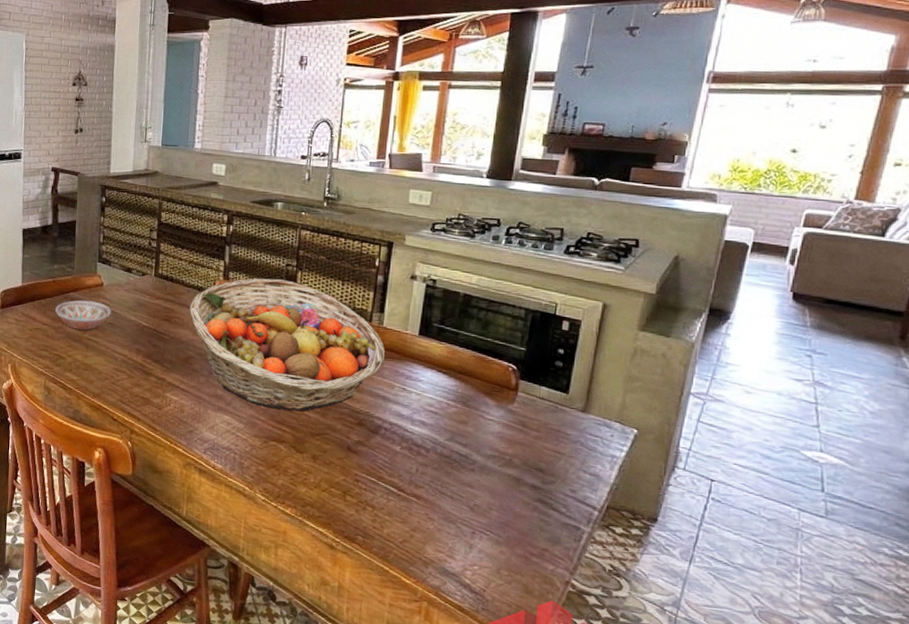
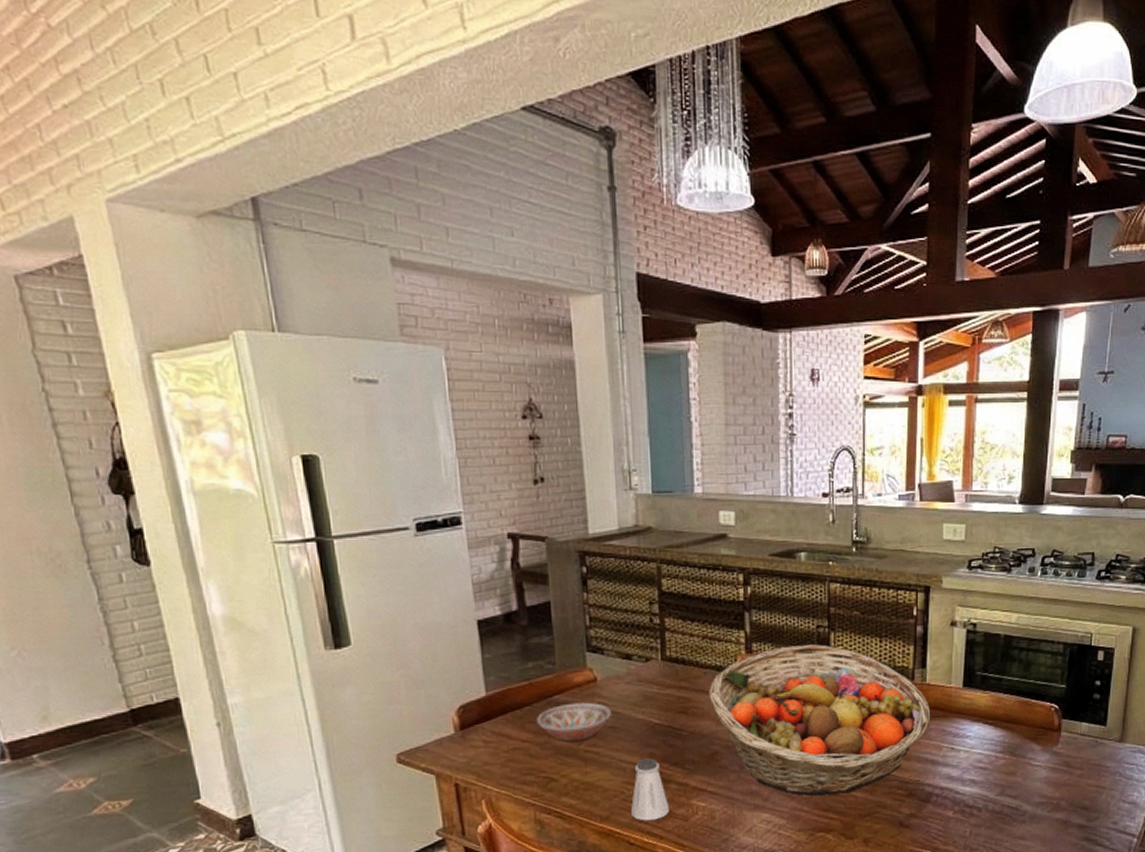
saltshaker: none [116,353,148,404] -> present [630,758,670,821]

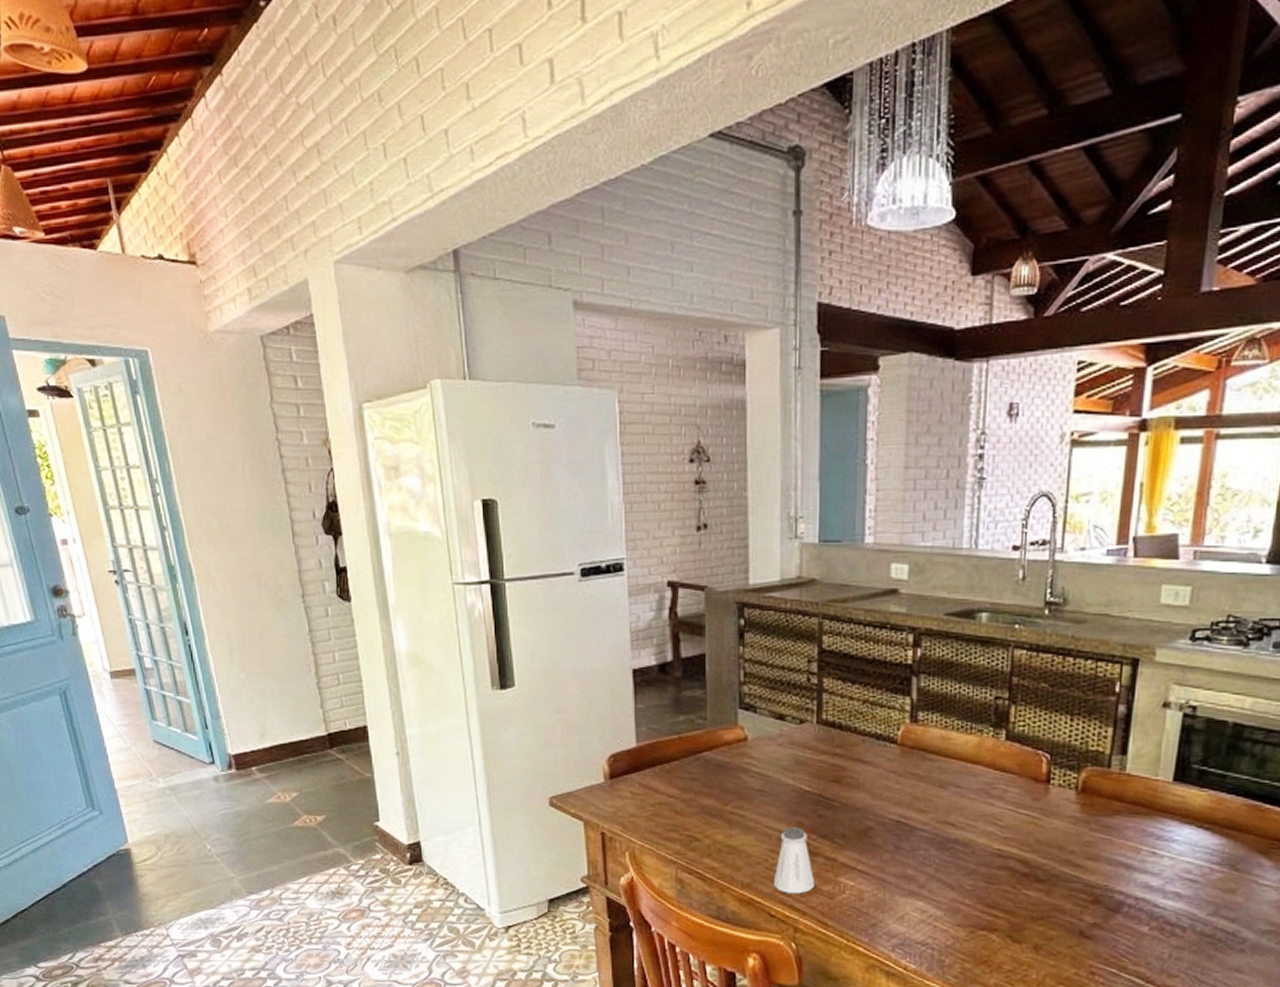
bowl: present [537,702,612,742] -> none [684,761,760,802]
fruit basket: present [709,644,931,796] -> none [866,717,1130,891]

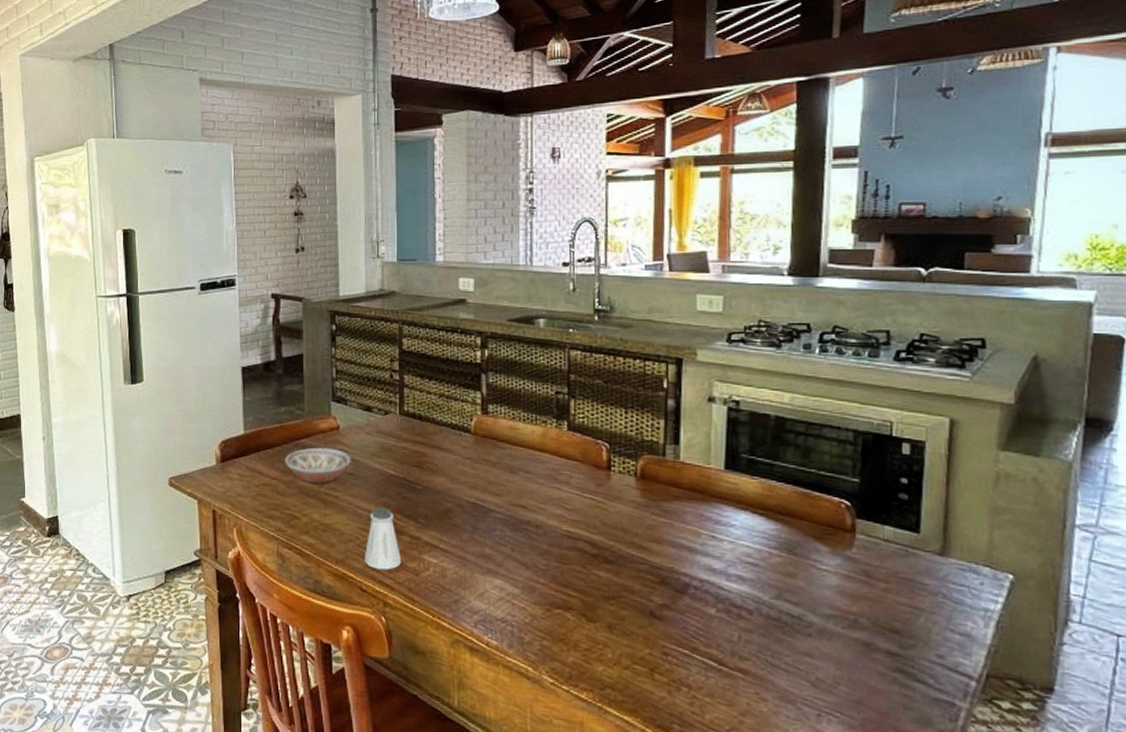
bowl: none [684,761,760,802] -> present [285,447,351,484]

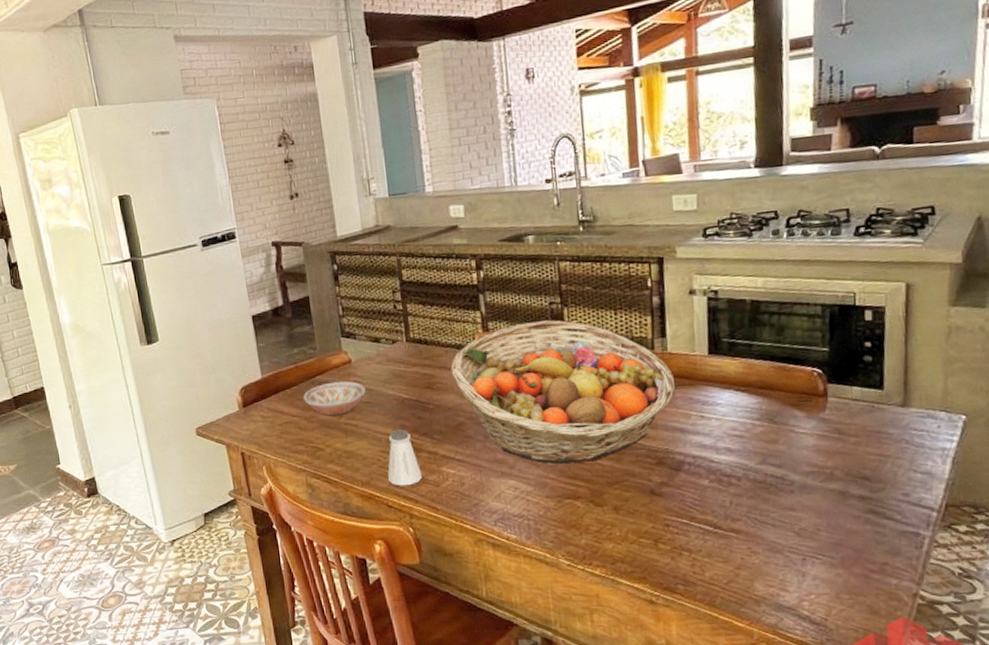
fruit basket: none [444,410,686,571] -> present [450,320,676,464]

